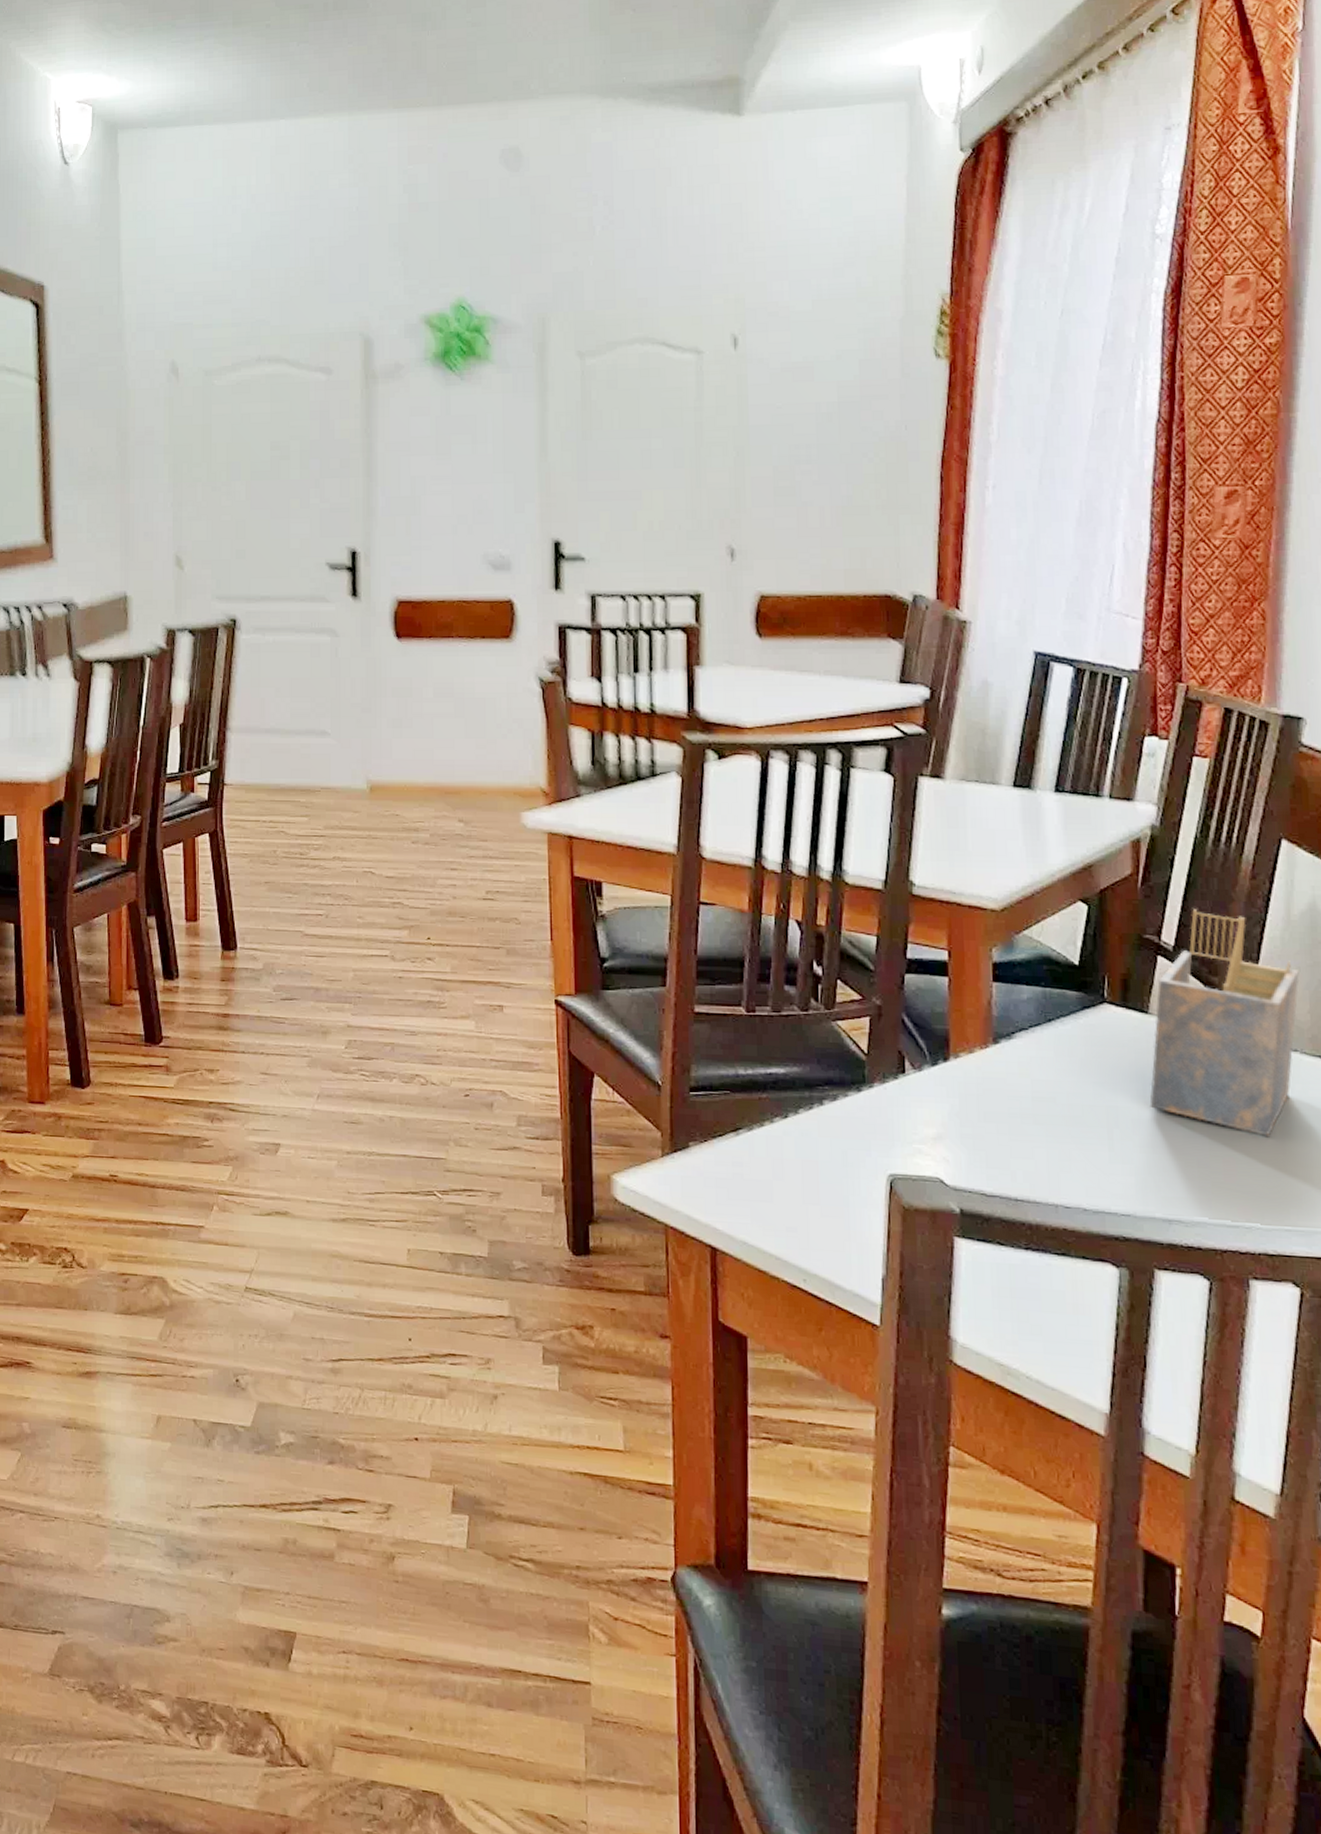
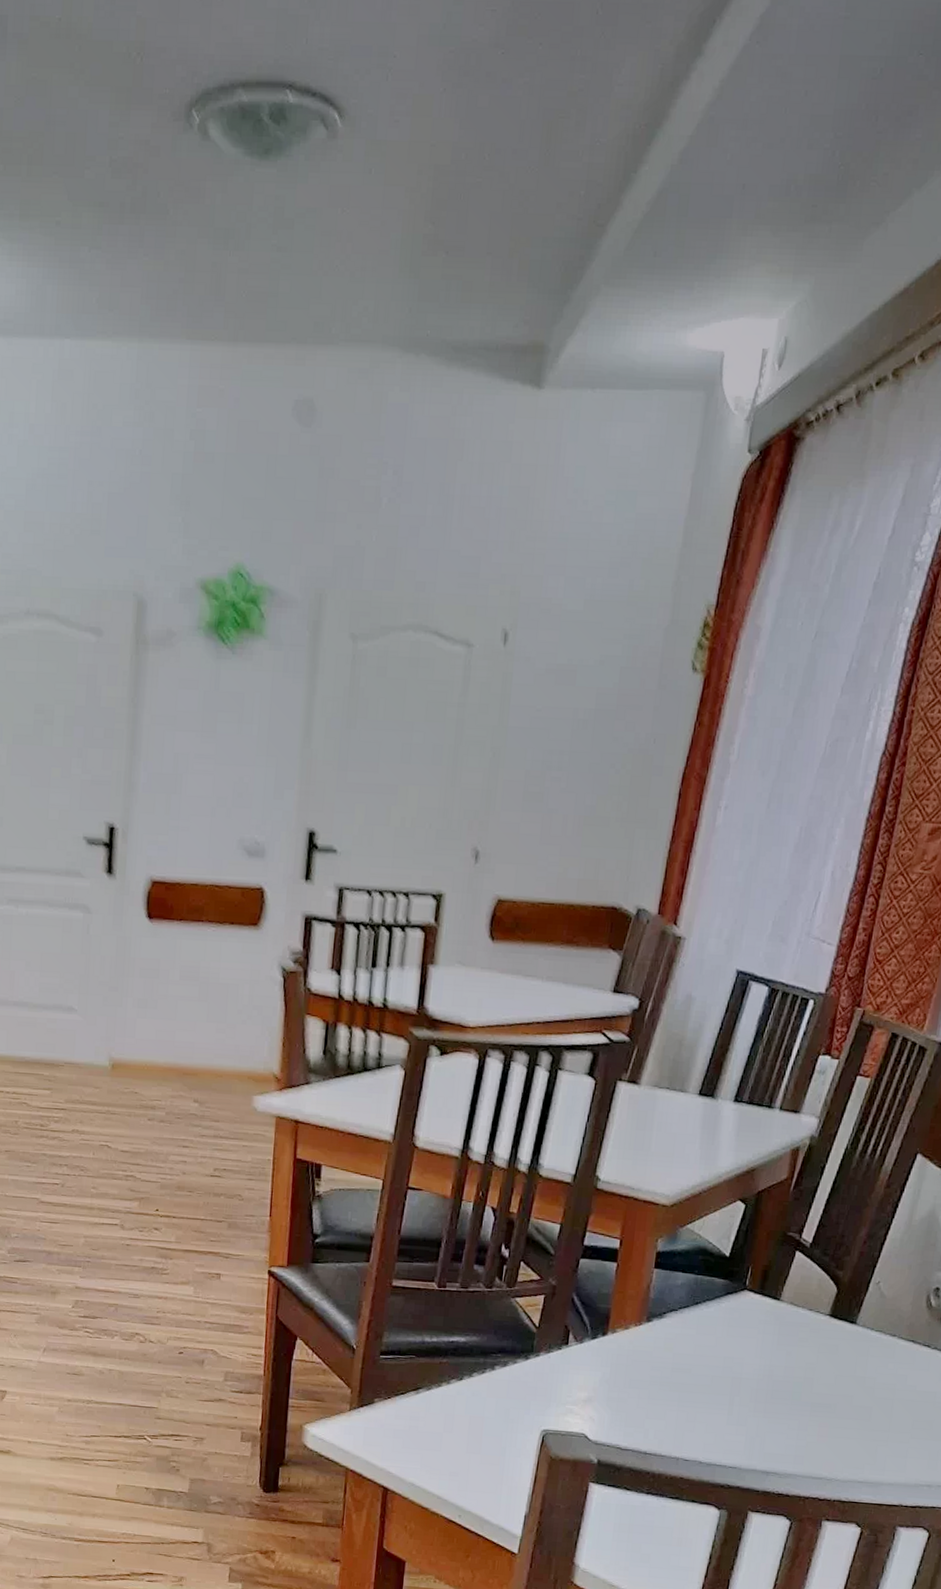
napkin holder: present [1150,909,1300,1136] -> none [767,1212,910,1406]

